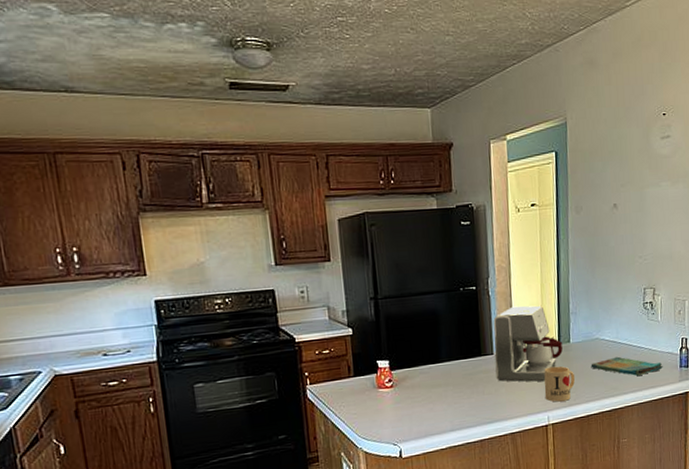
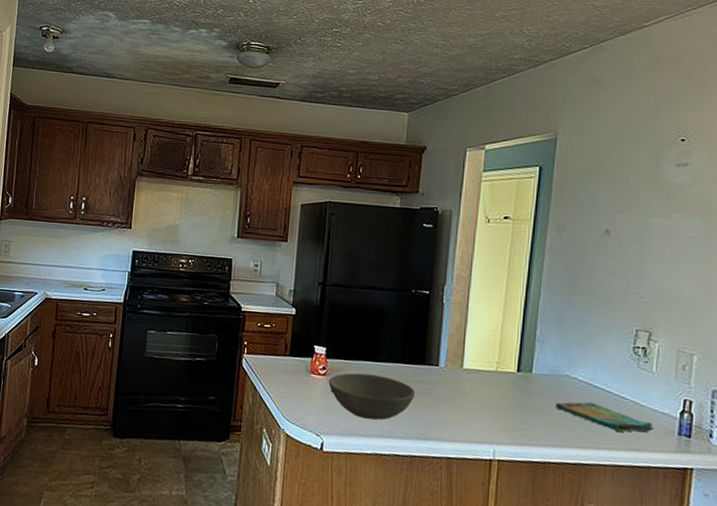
bowl: none [396,375,476,419] -> present [328,373,415,420]
coffee maker: present [493,305,563,382] -> none [438,319,522,410]
mug: present [544,366,576,402] -> none [493,394,534,438]

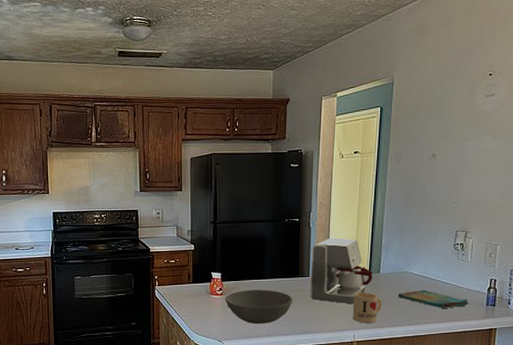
coffee maker: none [438,319,522,410] -> present [310,237,372,304]
mug: none [493,394,534,438] -> present [352,292,382,323]

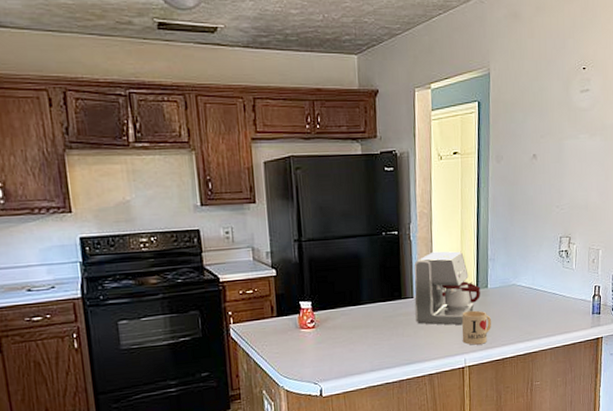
bowl: present [225,290,292,324] -> none [318,317,396,359]
dish towel: present [398,289,469,308] -> none [507,302,576,321]

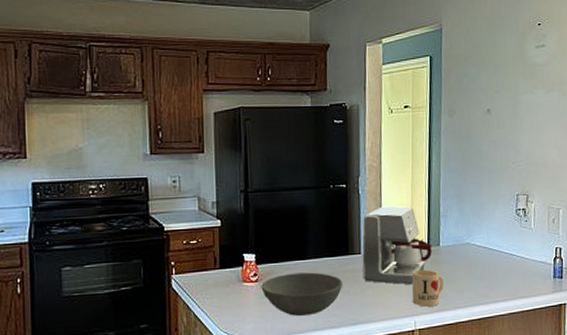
bowl: none [318,317,396,359] -> present [261,272,342,316]

